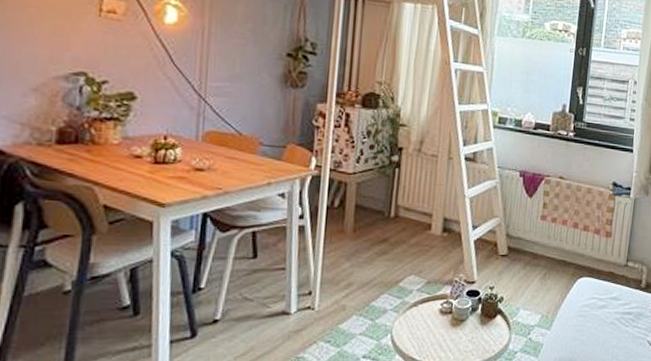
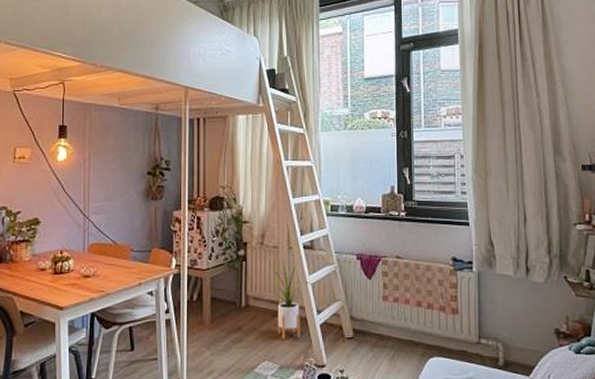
house plant: none [423,167,461,254] -> present [269,257,304,339]

